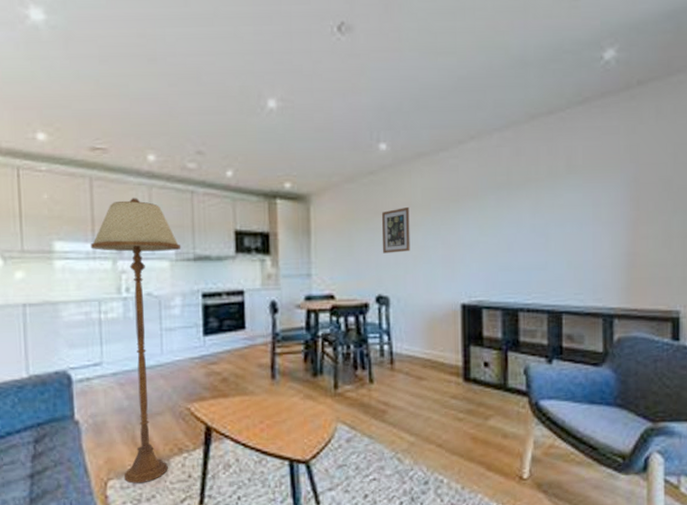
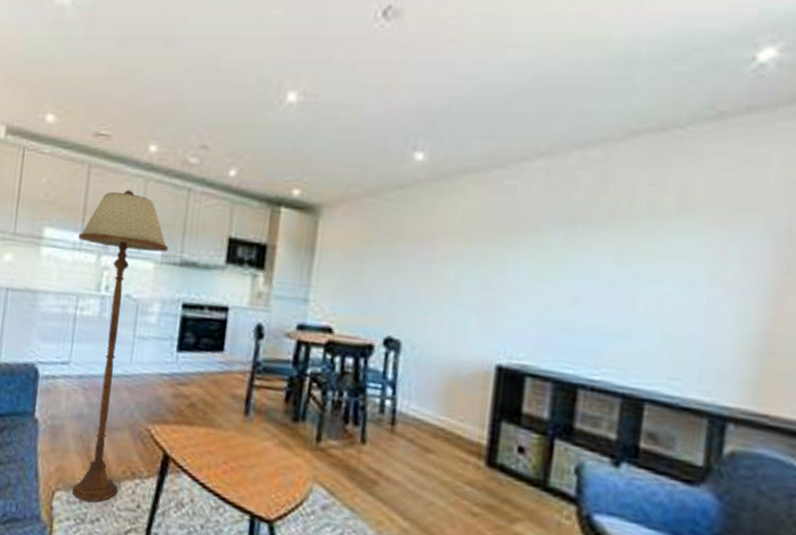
wall art: present [381,206,410,254] -> none [400,232,443,289]

